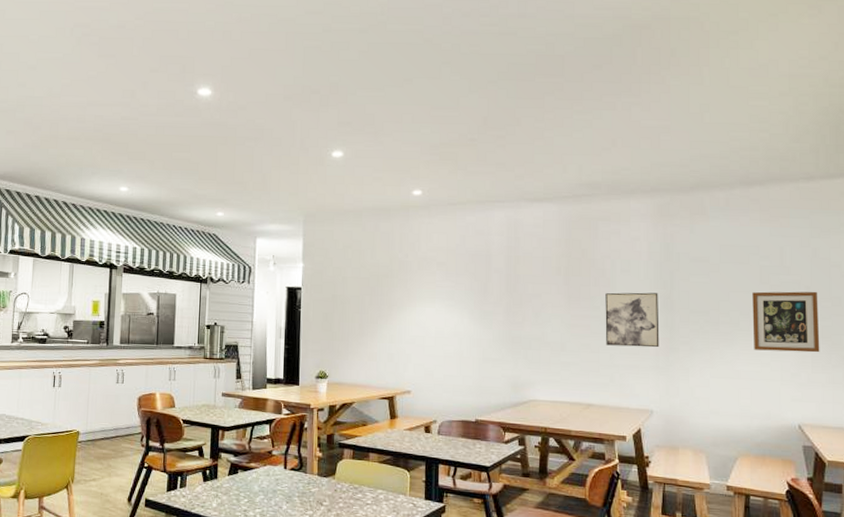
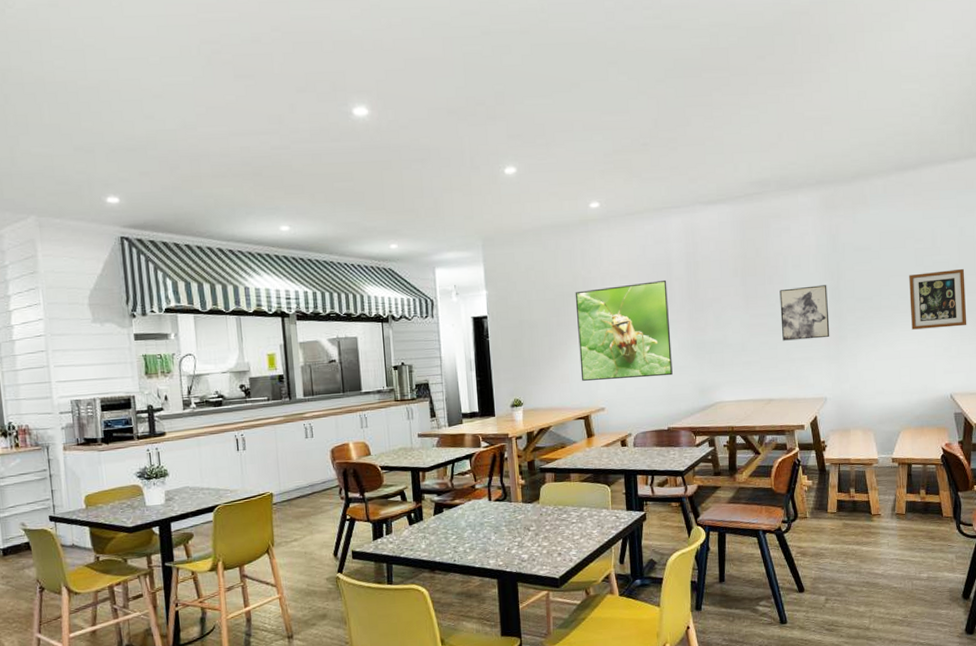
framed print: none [389,270,486,367] -> present [575,279,673,381]

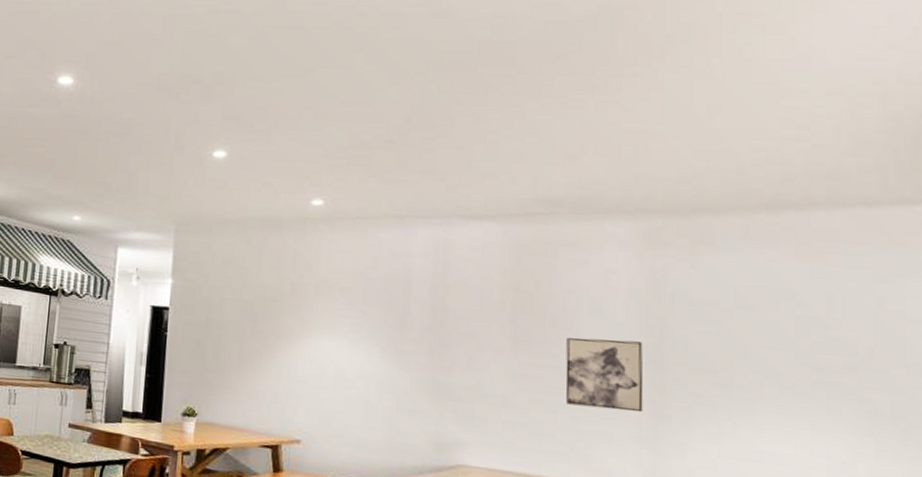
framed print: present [575,279,673,381] -> none [274,297,403,419]
wall art: present [909,268,967,330] -> none [783,349,889,437]

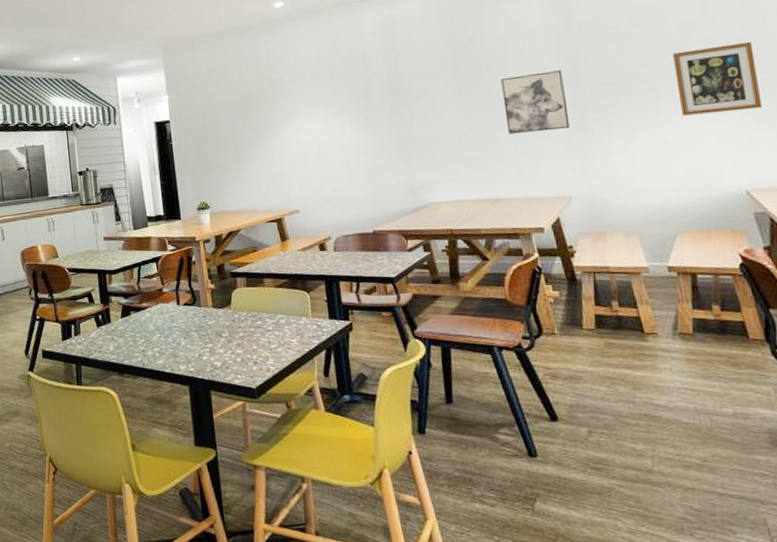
wall art: none [783,349,889,437] -> present [673,41,763,116]

